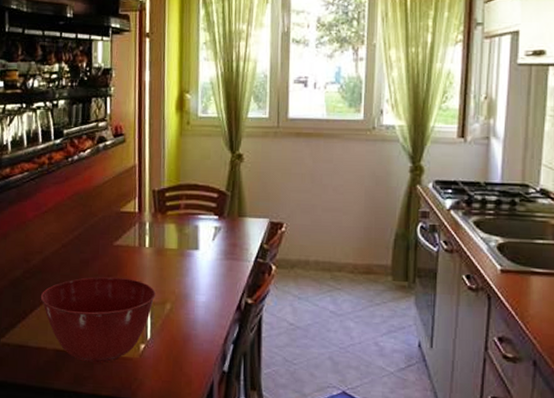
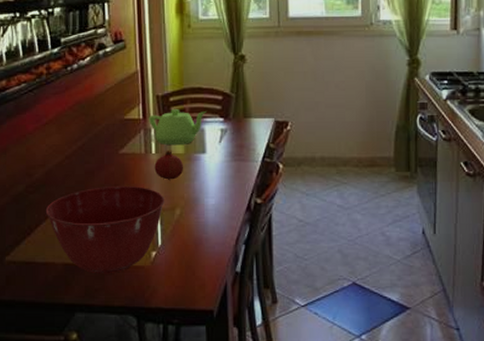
teapot: none [144,204,201,240] -> present [149,109,206,145]
fruit: none [147,245,177,275] -> present [154,151,184,180]

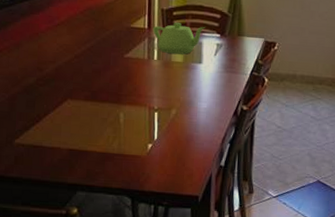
mixing bowl: present [45,185,164,274] -> none [54,85,163,161]
fruit: present [154,151,184,180] -> none [155,59,182,84]

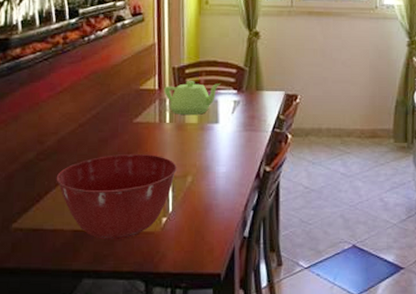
mixing bowl: none [54,85,163,161] -> present [56,153,177,240]

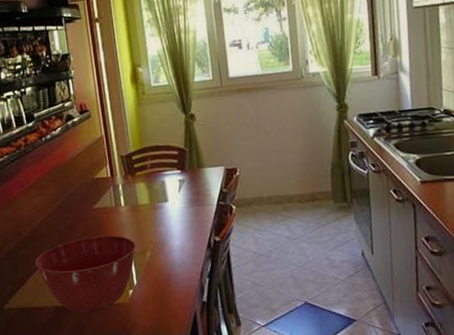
teapot: present [164,81,221,115] -> none [116,166,165,198]

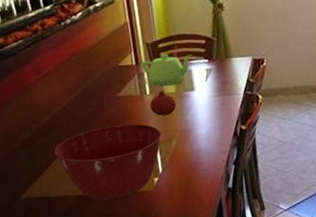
teapot: none [116,166,165,198] -> present [141,54,192,86]
fruit: none [124,202,151,228] -> present [150,91,177,116]

